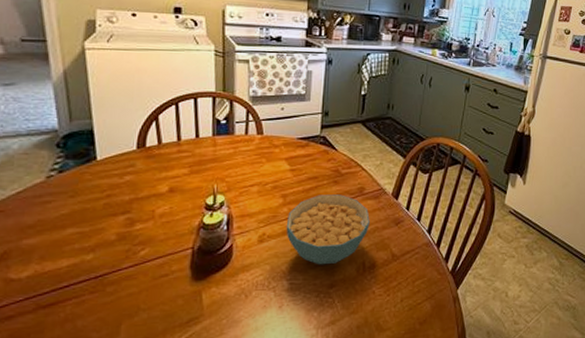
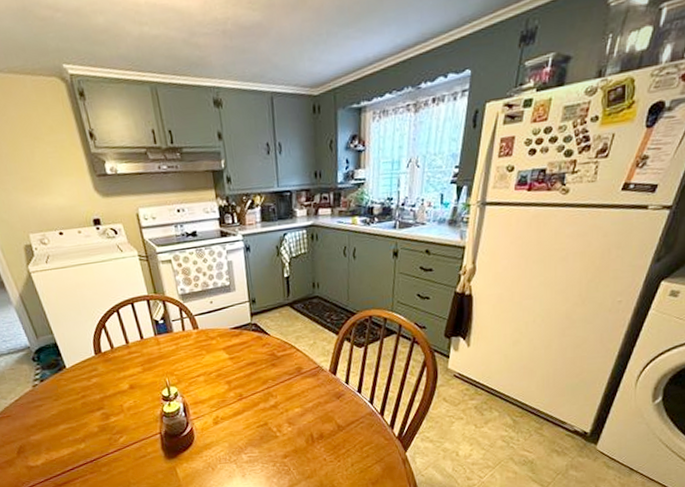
cereal bowl: present [286,194,370,265] -> none [235,376,312,440]

